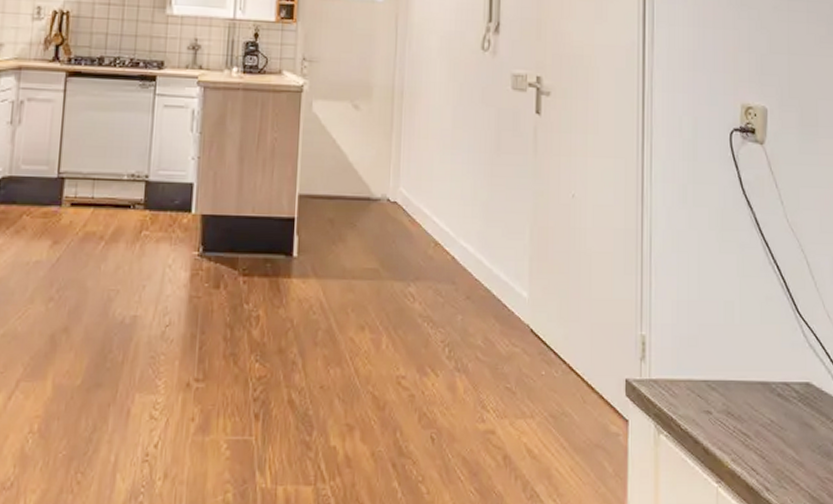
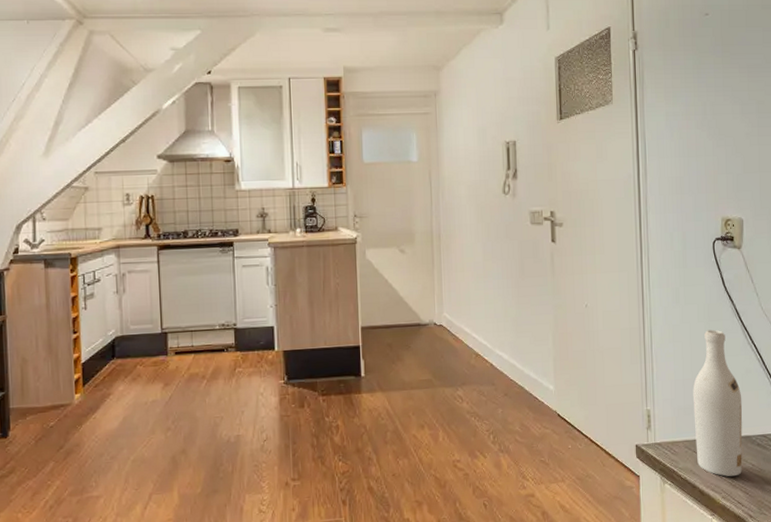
wine bottle: none [699,241,760,434] -> present [693,329,743,477]

